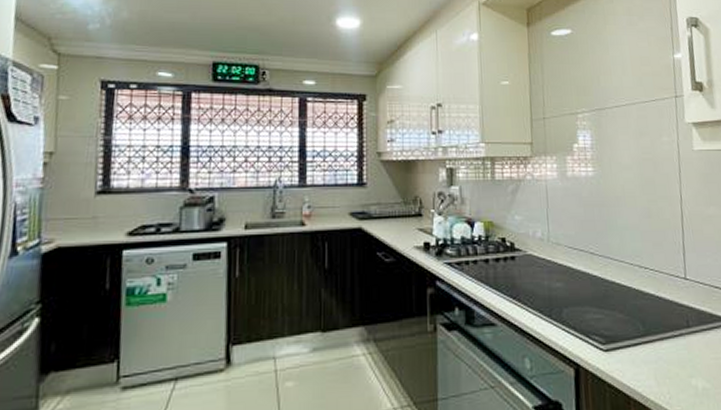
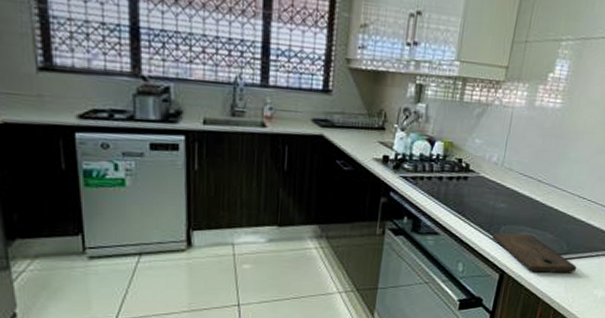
cutting board: none [555,316,661,361] -> present [492,233,576,272]

